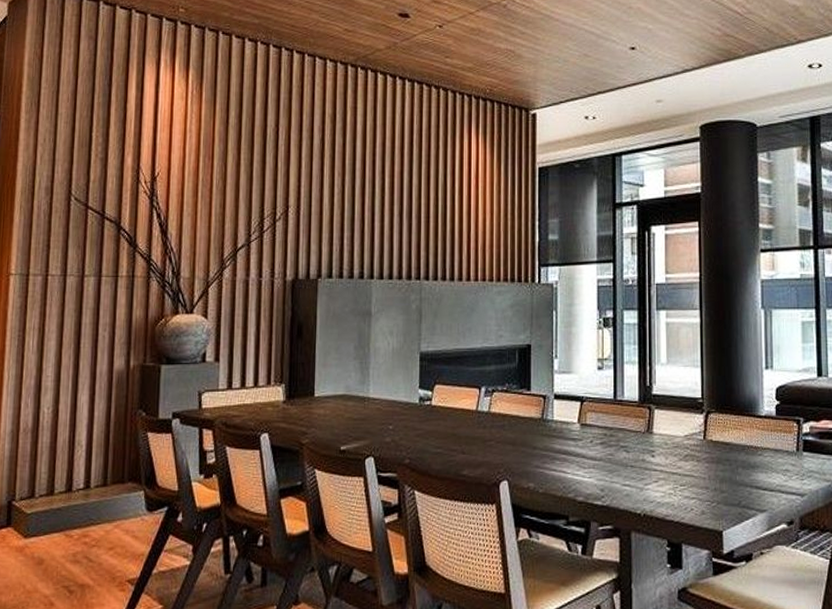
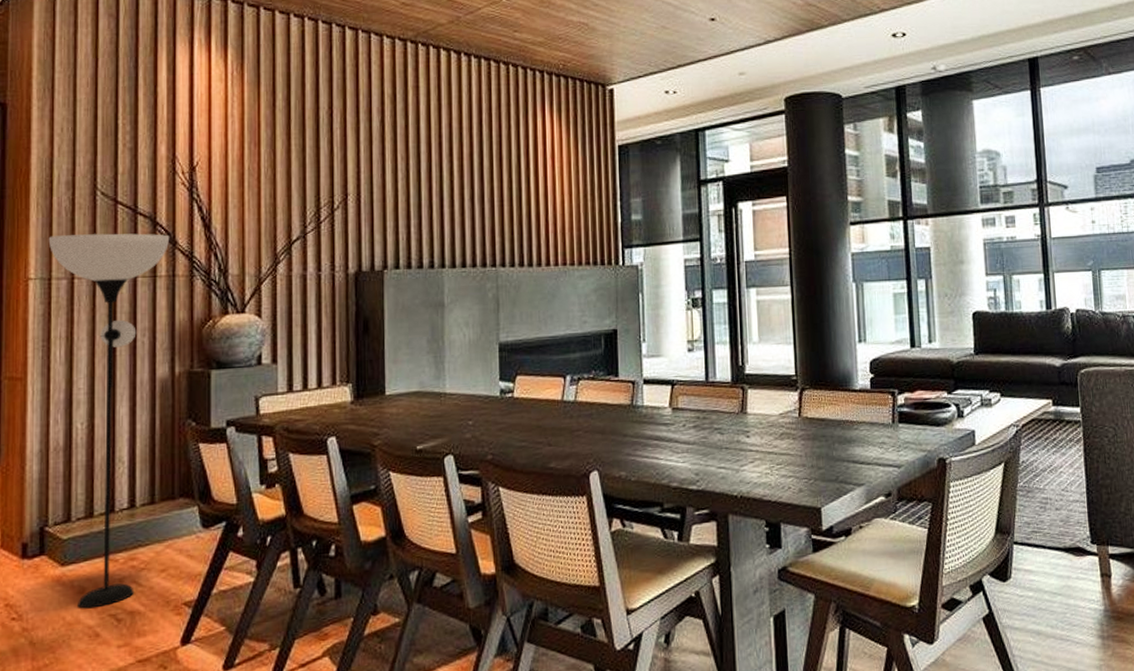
floor lamp: none [28,235,132,579] -> present [48,233,170,609]

